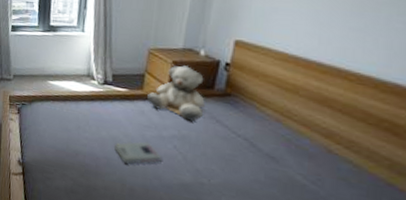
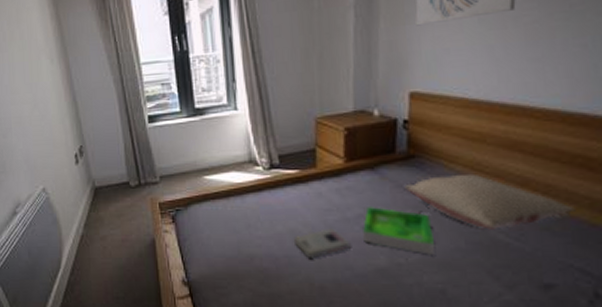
teddy bear: present [147,65,205,121] -> none [322,131,389,194]
tray: none [174,130,237,182] -> present [363,207,435,255]
pillow: none [218,115,374,172] -> present [405,173,576,230]

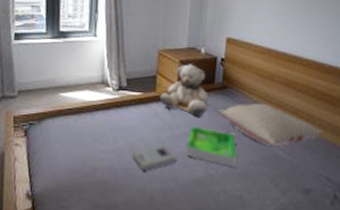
teddy bear: none [322,131,389,194] -> present [160,64,208,116]

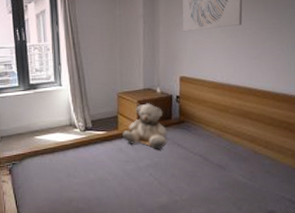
book: present [131,144,177,172] -> none [101,175,143,200]
tray: present [187,126,236,167] -> none [151,158,199,193]
pillow: present [219,103,324,147] -> none [178,134,284,173]

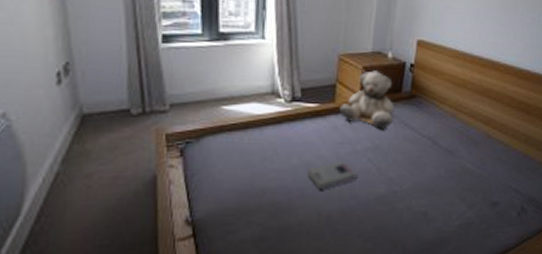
book: none [101,175,143,200] -> present [307,160,357,191]

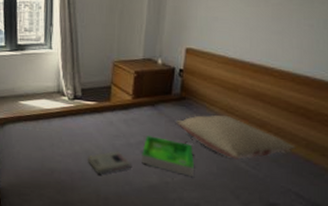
teddy bear: present [340,70,394,129] -> none [115,75,165,126]
tray: none [369,140,423,182] -> present [142,136,194,177]
pillow: none [406,113,517,160] -> present [176,115,296,159]

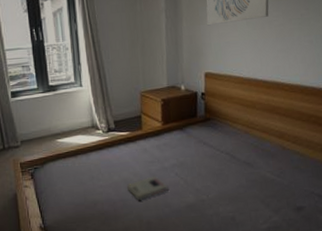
tray: present [142,136,194,177] -> none [176,158,226,192]
pillow: present [176,115,296,159] -> none [204,130,313,170]

